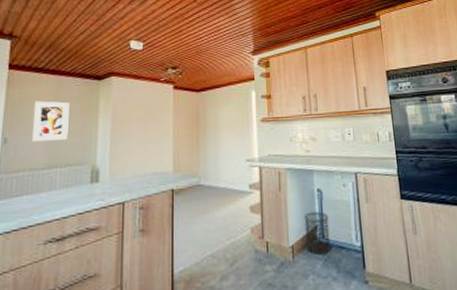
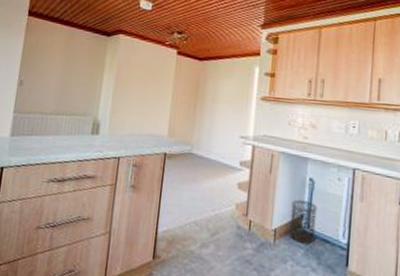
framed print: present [32,101,70,141] -> none [44,49,79,90]

